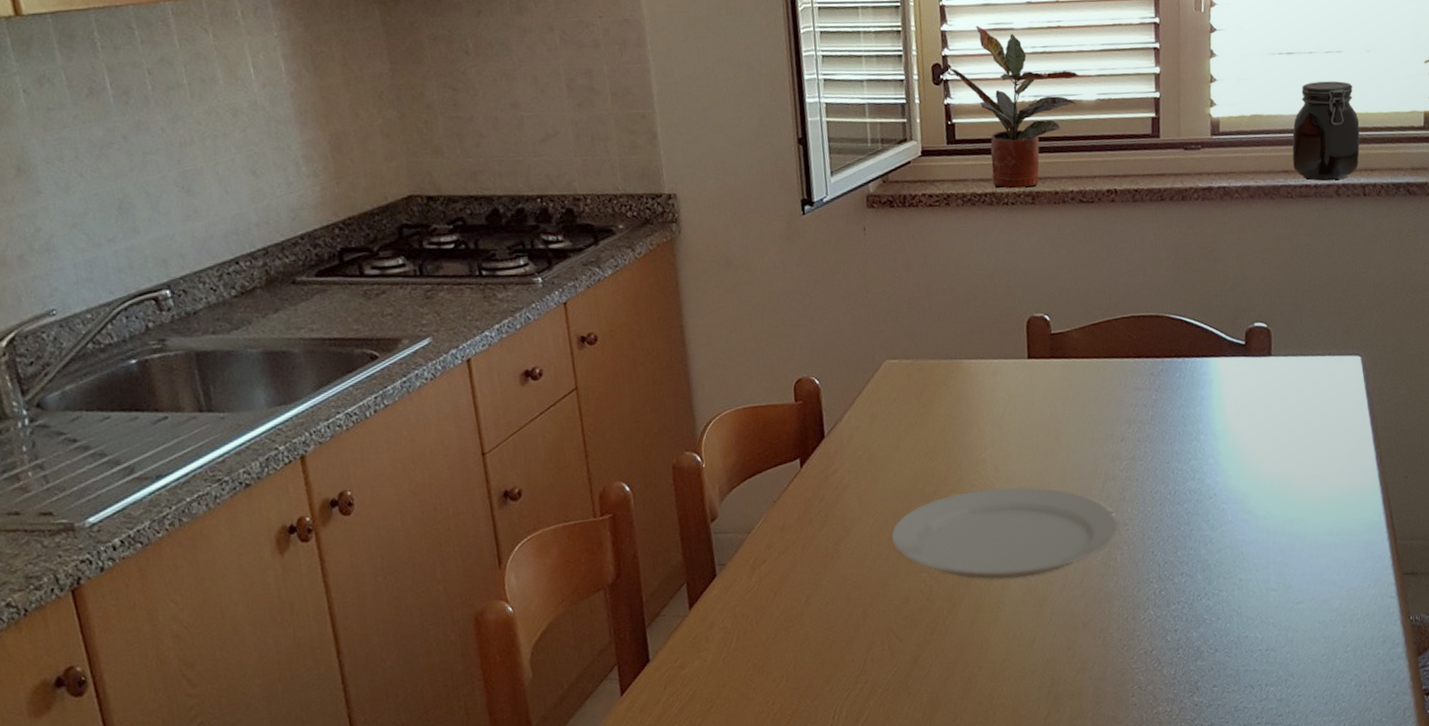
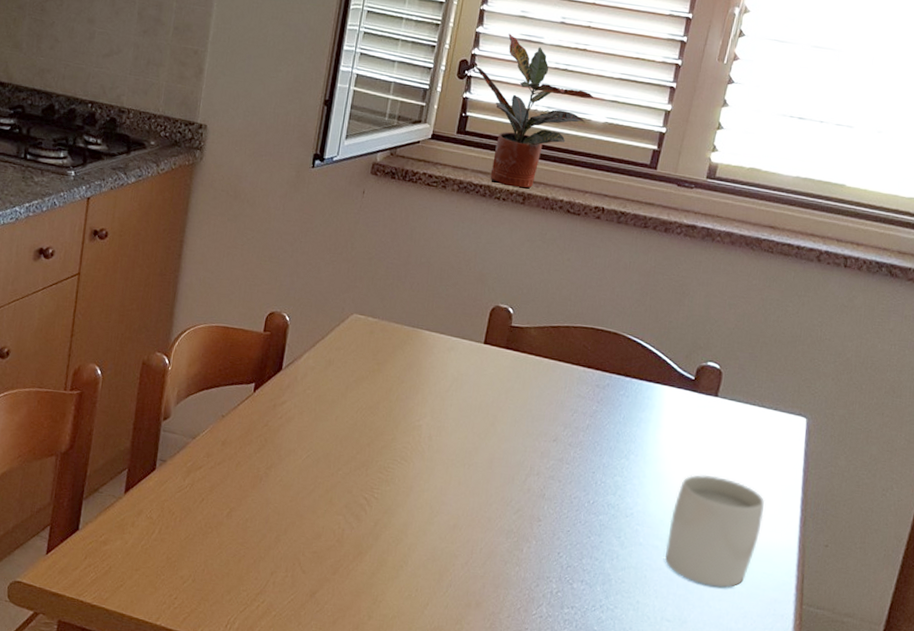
plate: present [891,487,1118,580] -> none [318,450,531,546]
mug: none [1253,434,1342,547] -> present [664,474,764,588]
jar: present [1292,81,1360,182] -> none [780,149,856,247]

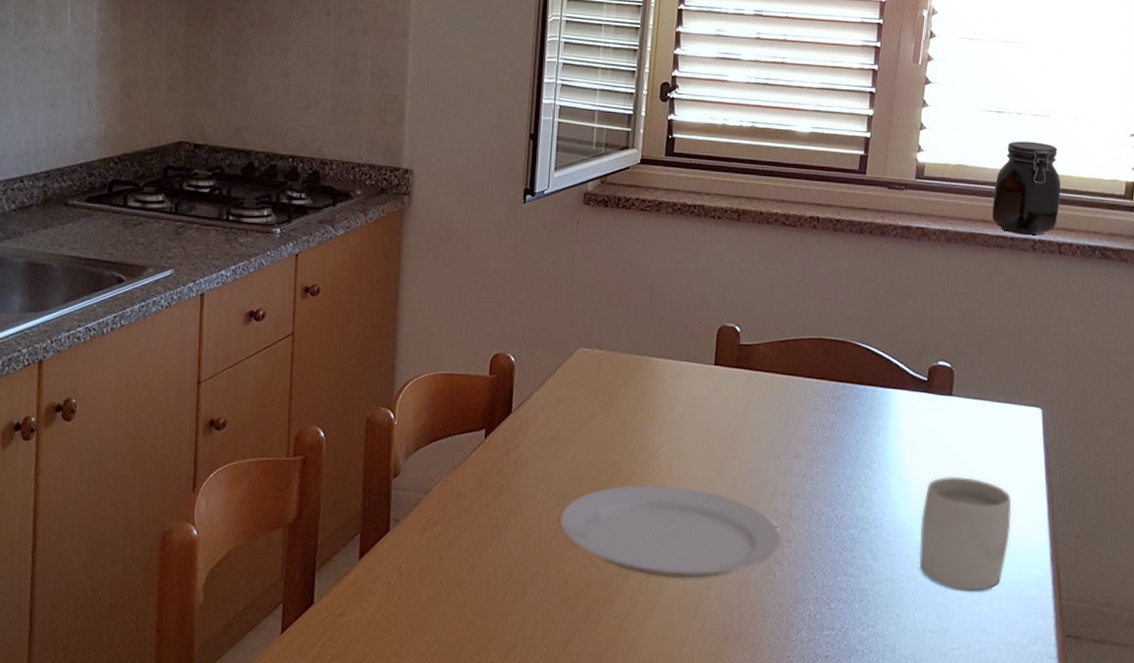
plate: none [318,450,531,546] -> present [559,485,781,579]
potted plant: present [475,33,594,189] -> none [677,53,797,205]
jar: none [780,149,856,247] -> present [992,141,1061,236]

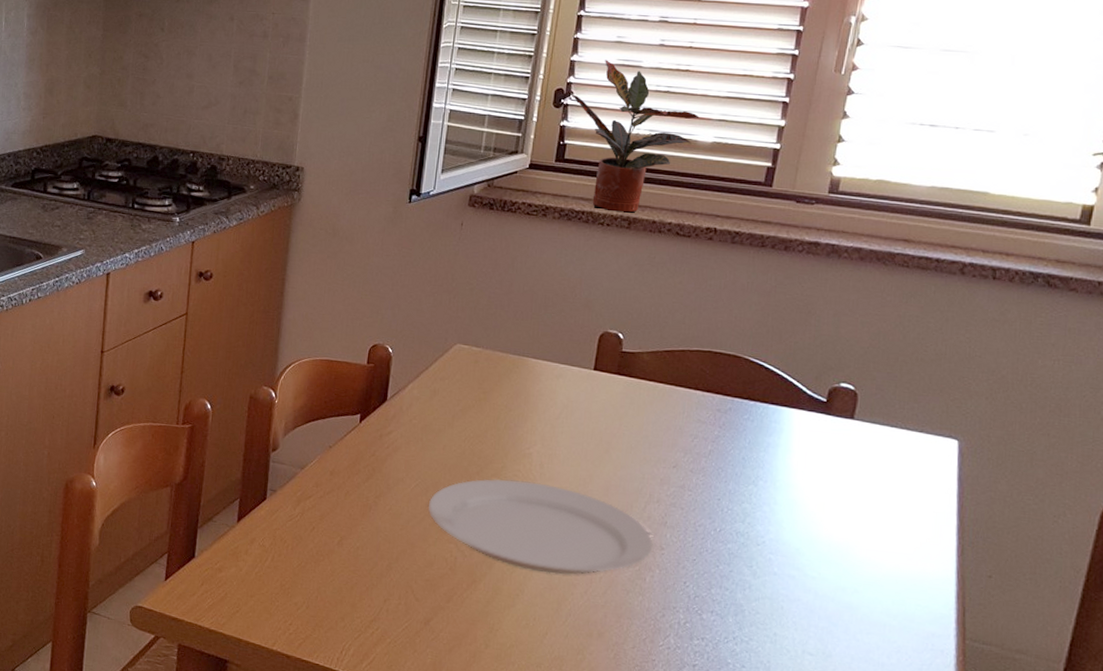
potted plant: none [677,53,797,205] -> present [572,60,700,213]
mug: present [919,476,1012,591] -> none [802,500,914,621]
jar: present [992,141,1061,236] -> none [916,157,1002,259]

